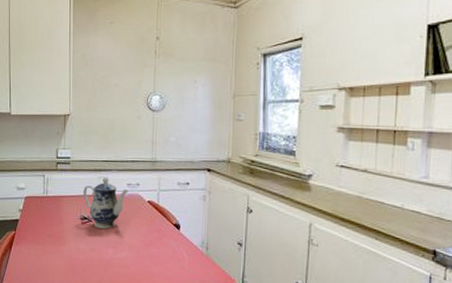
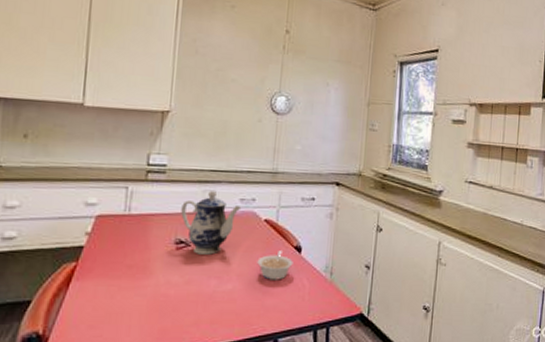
legume: none [144,227,174,252] -> present [257,251,293,280]

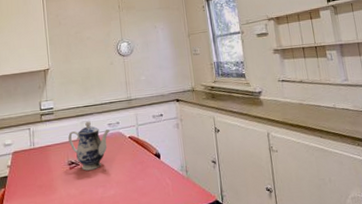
legume: present [257,251,293,280] -> none [129,159,156,183]

